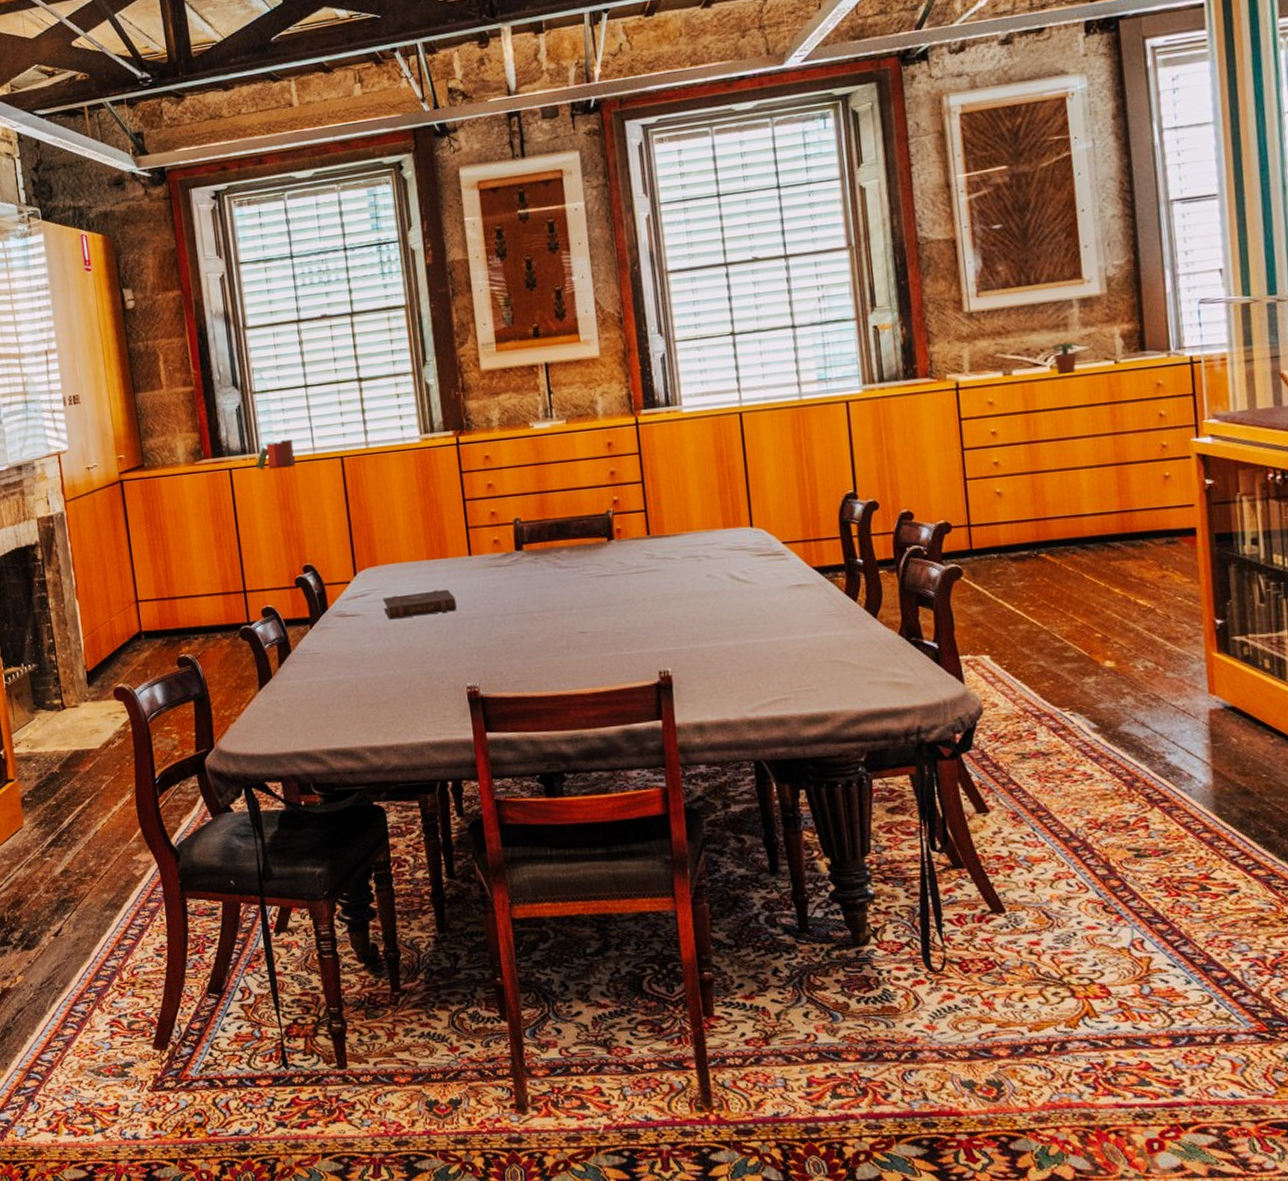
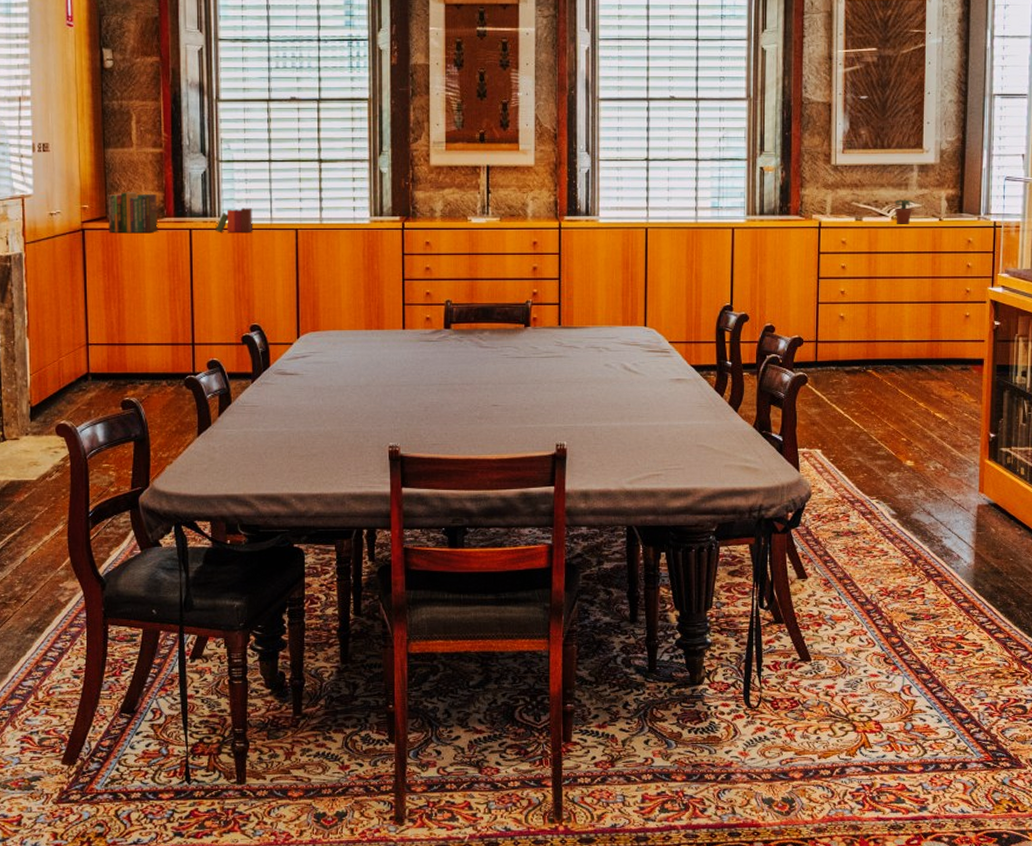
books: none [143,435,197,482] -> present [108,192,158,234]
book: present [382,589,457,620] -> none [320,358,387,381]

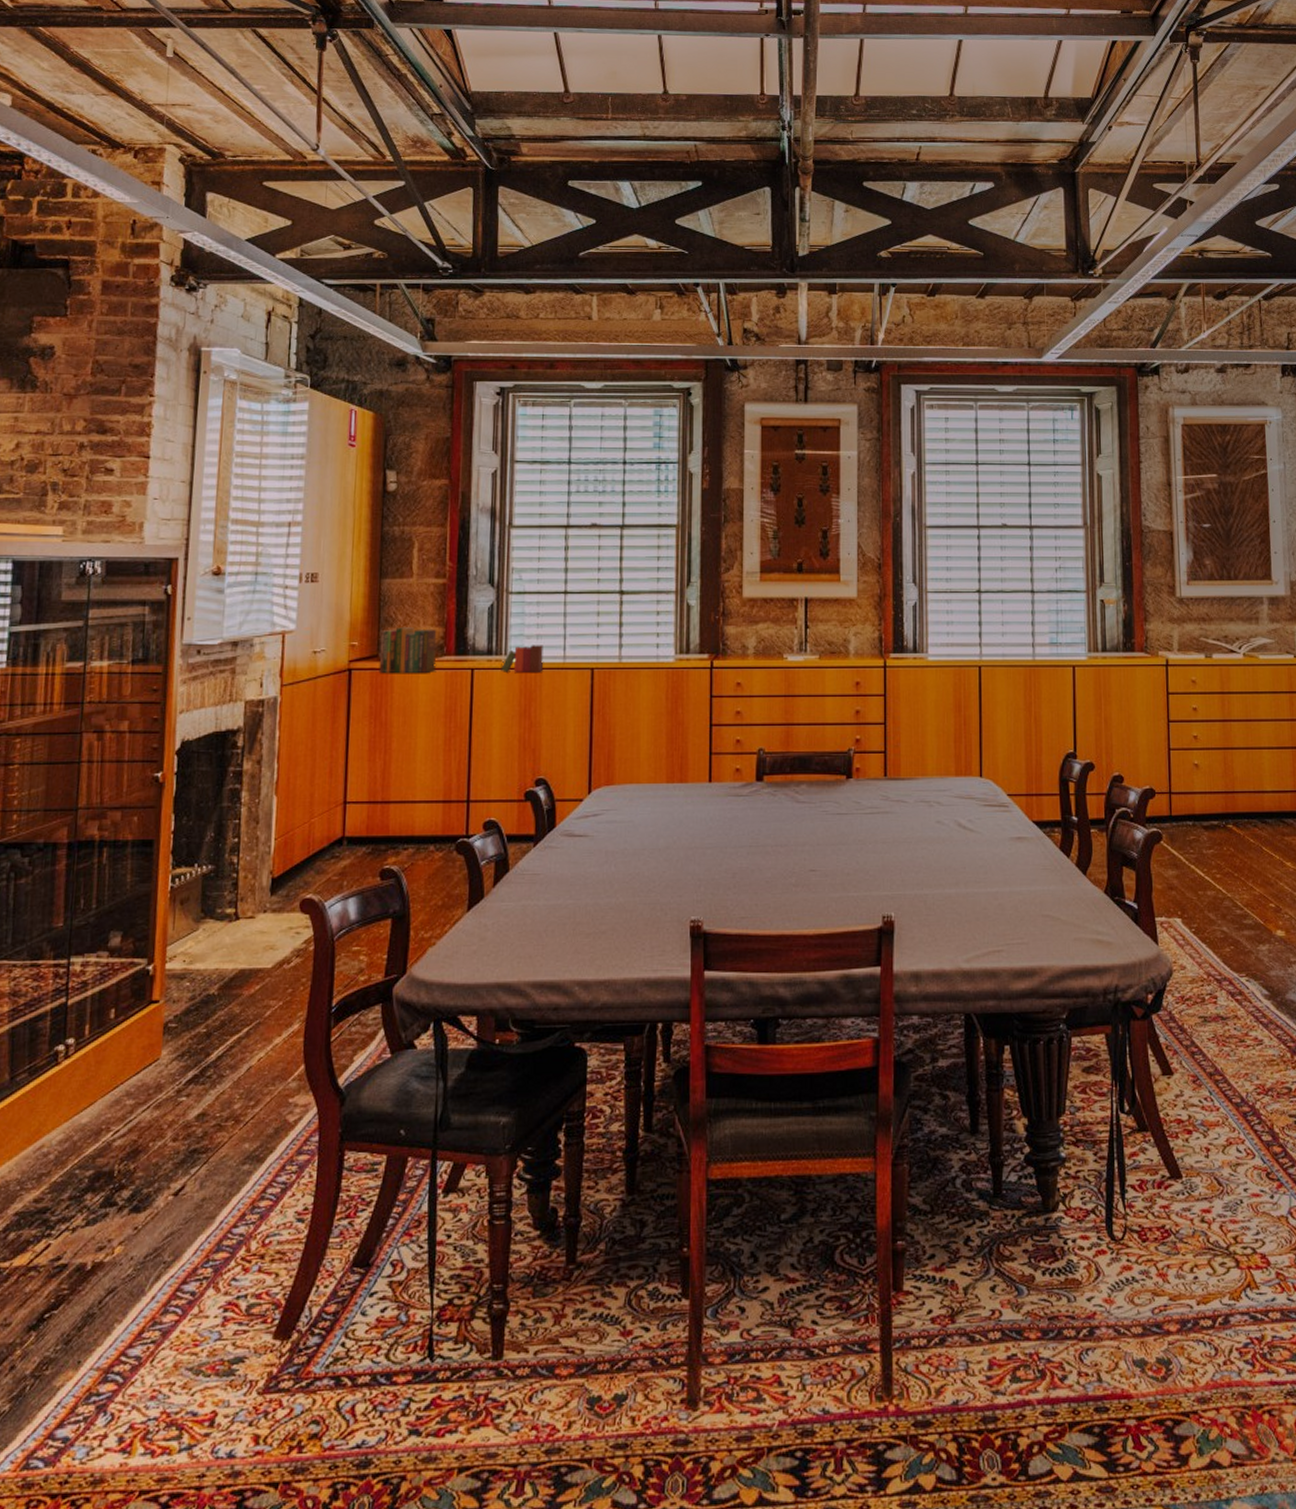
potted plant: present [895,199,916,224] -> none [1246,634,1268,661]

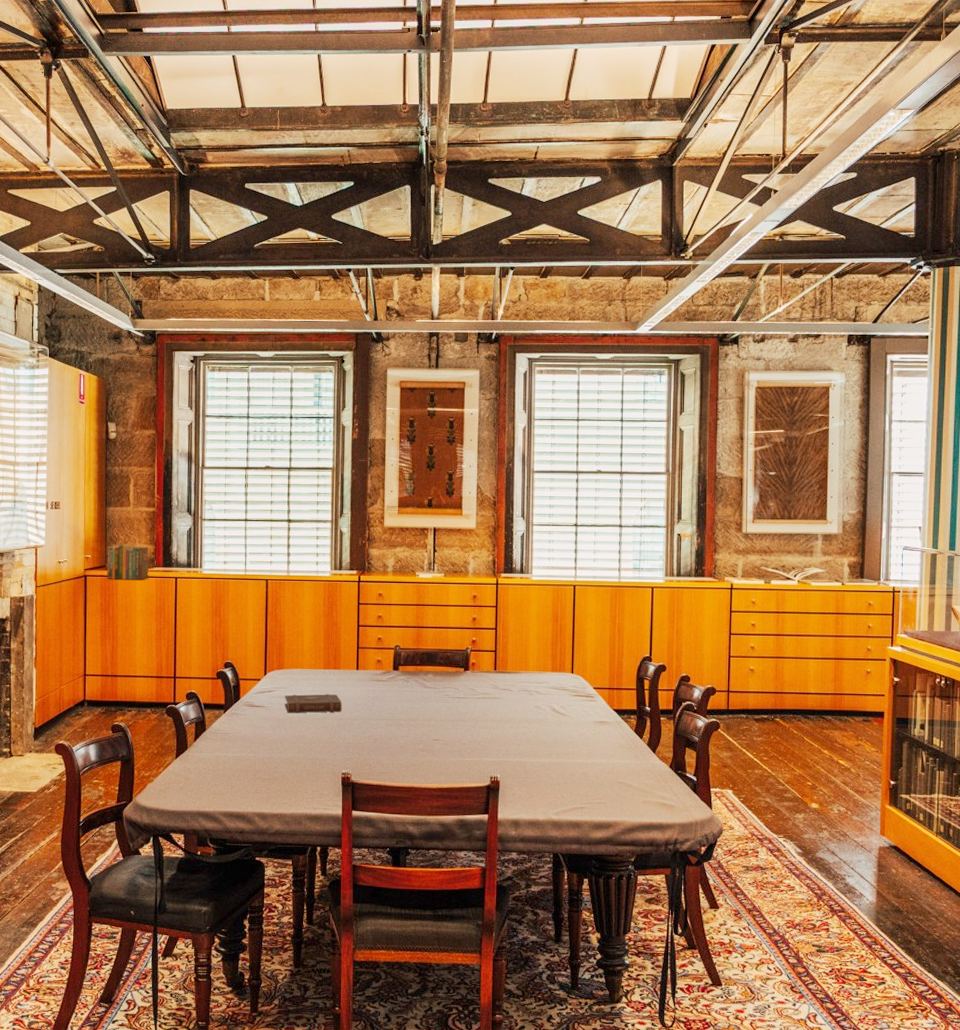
books: present [501,645,543,672] -> none [197,560,229,582]
book: none [614,815,690,843] -> present [284,694,342,713]

